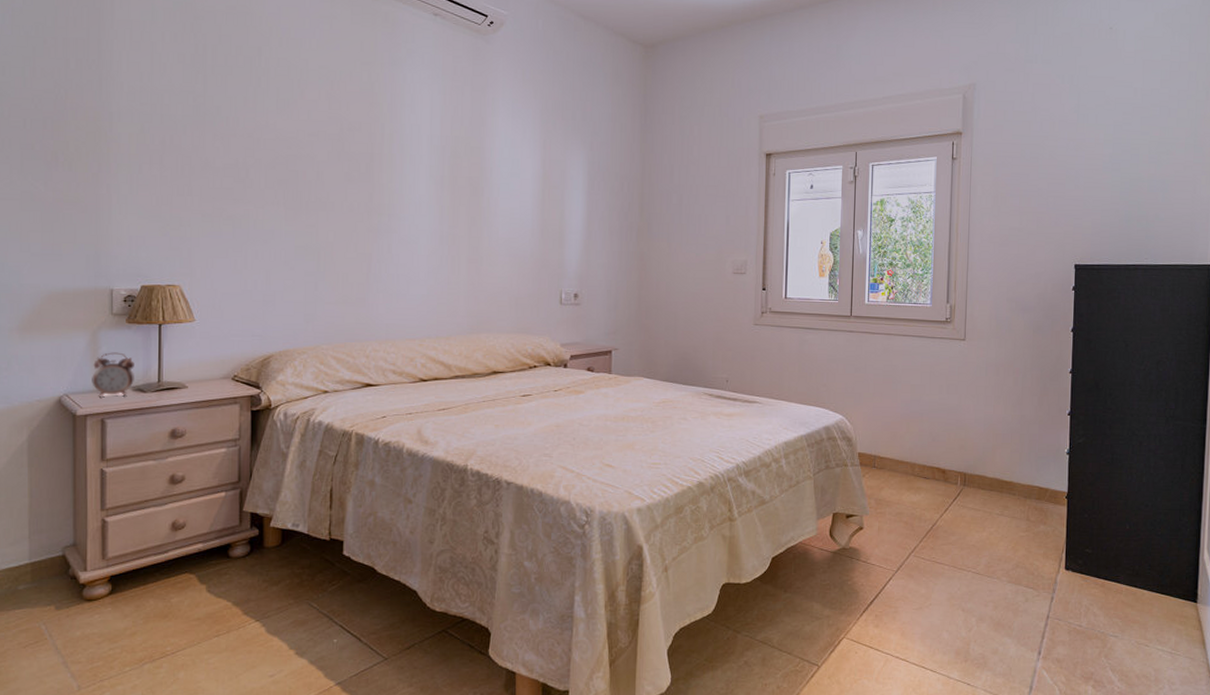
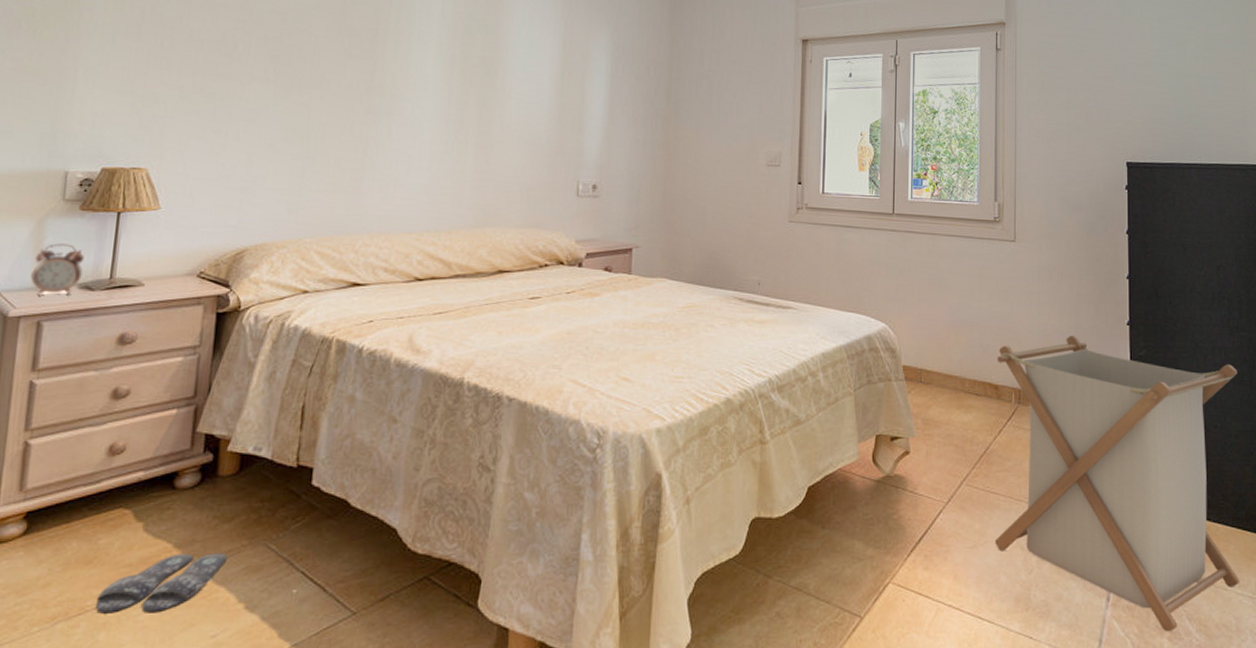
slippers: none [174,610,278,657] -> present [95,553,228,614]
laundry basket: none [938,424,1170,681] -> present [994,334,1240,632]

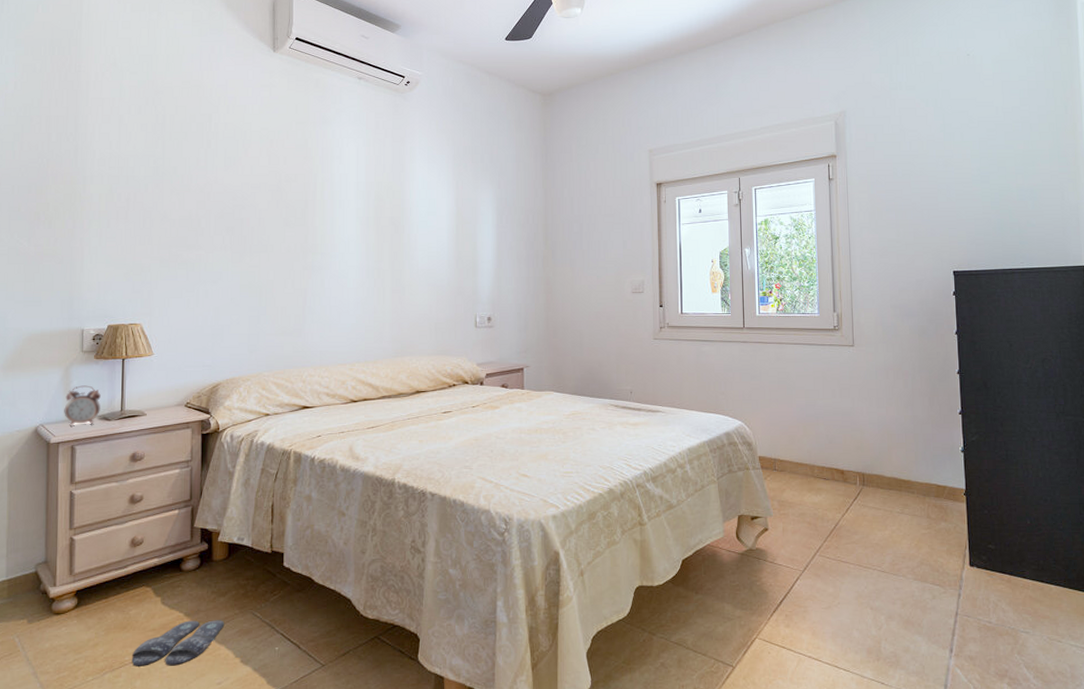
laundry basket: present [994,334,1240,632] -> none [842,424,1073,678]

